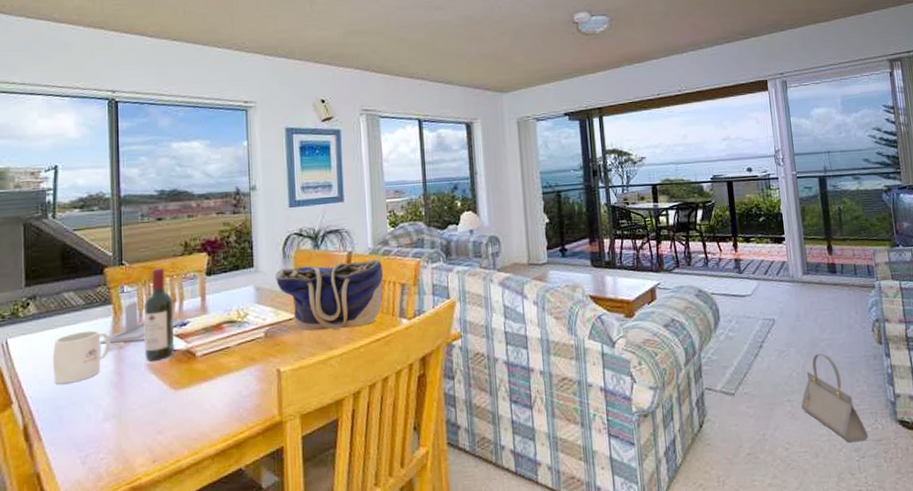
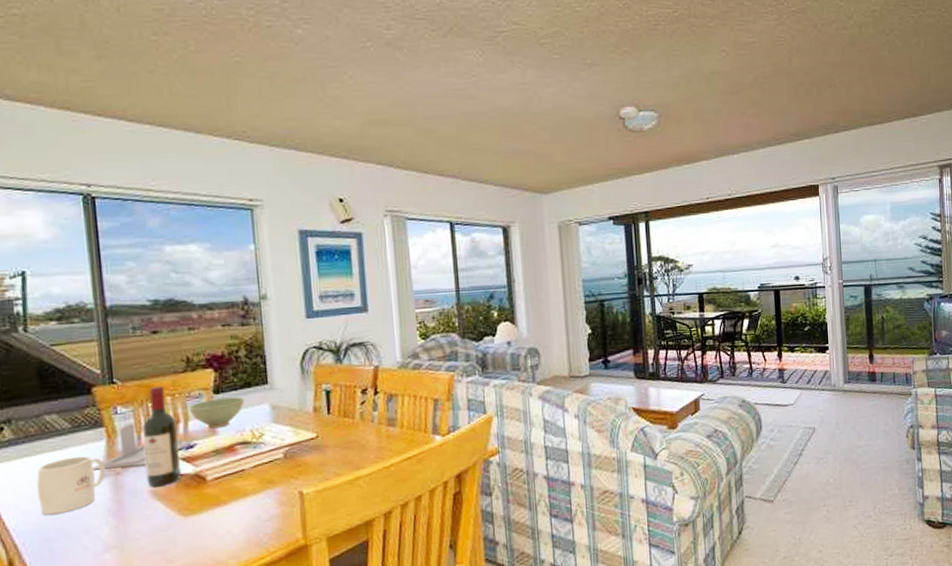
bowl: none [184,278,233,308] -> present [188,396,245,429]
tote bag: present [275,259,384,331] -> none [292,373,415,451]
handbag: present [801,353,869,442] -> none [836,459,897,542]

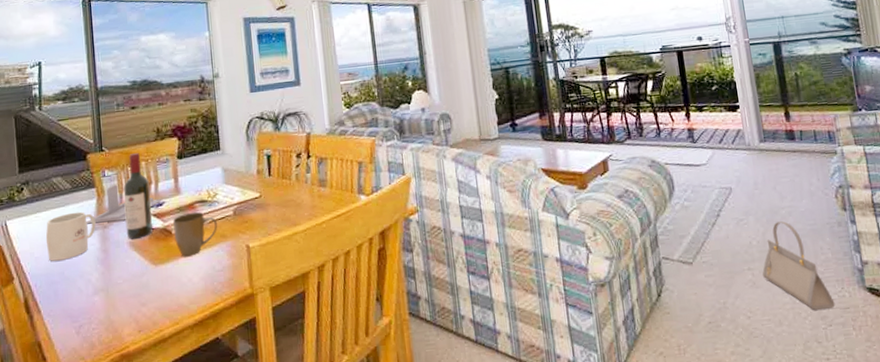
bowl: present [188,396,245,429] -> none [158,161,202,189]
mug: none [207,454,265,506] -> present [173,211,218,257]
handbag: none [836,459,897,542] -> present [762,221,835,310]

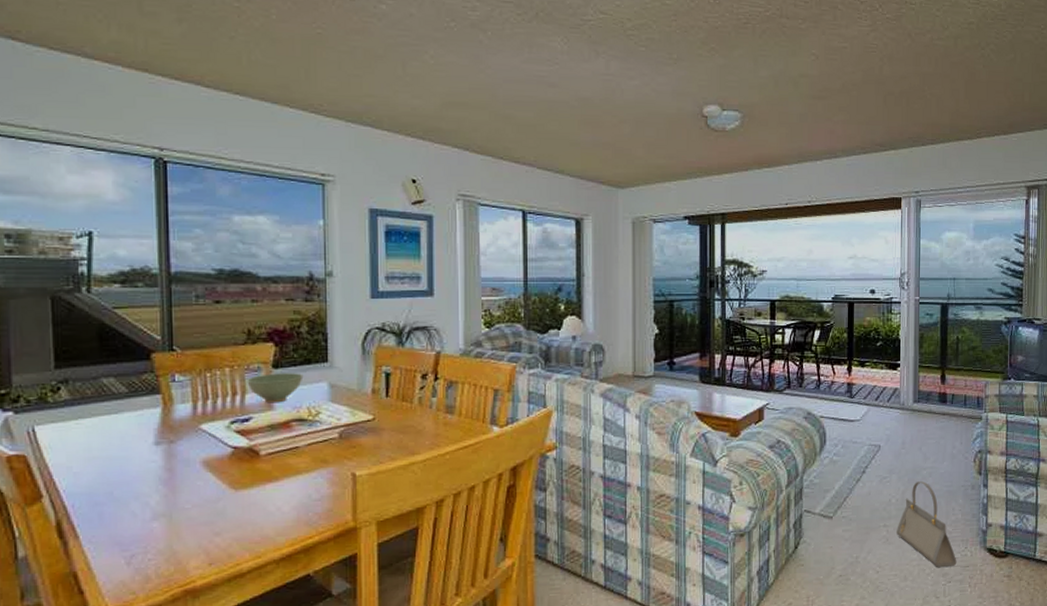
mug: present [45,211,96,261] -> none [89,421,159,478]
napkin holder: present [86,184,161,224] -> none [146,392,247,437]
wine bottle: present [123,153,152,239] -> none [198,357,235,458]
bowl: none [158,161,202,189] -> present [247,373,304,403]
mug: present [173,211,218,257] -> none [262,431,319,482]

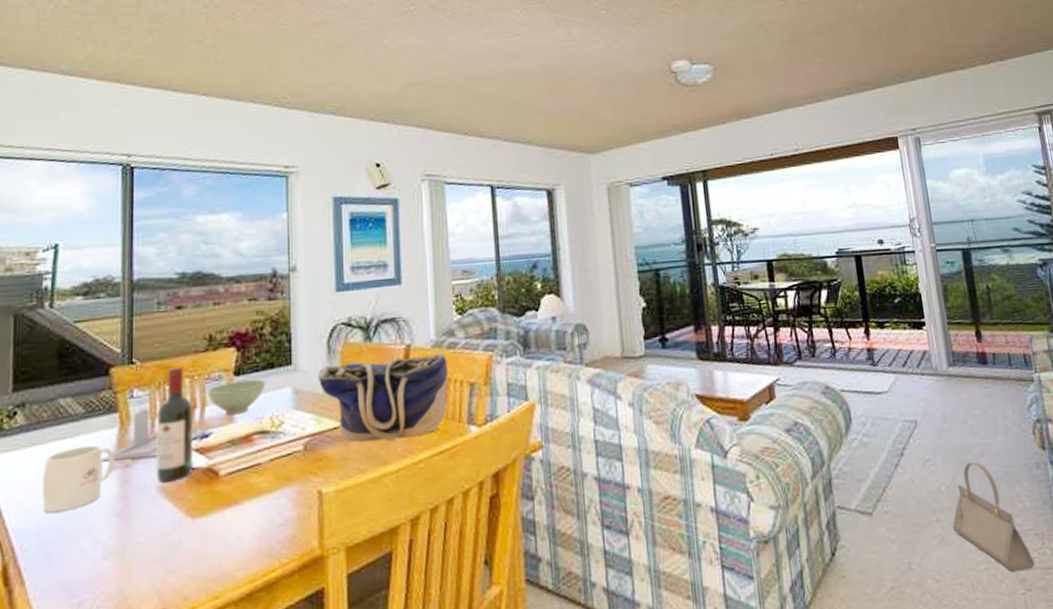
mug: none [89,421,159,478] -> present [41,444,115,513]
napkin holder: none [146,392,247,437] -> present [101,409,207,462]
wine bottle: none [198,357,235,458] -> present [156,367,194,483]
tote bag: none [352,361,475,434] -> present [317,353,449,442]

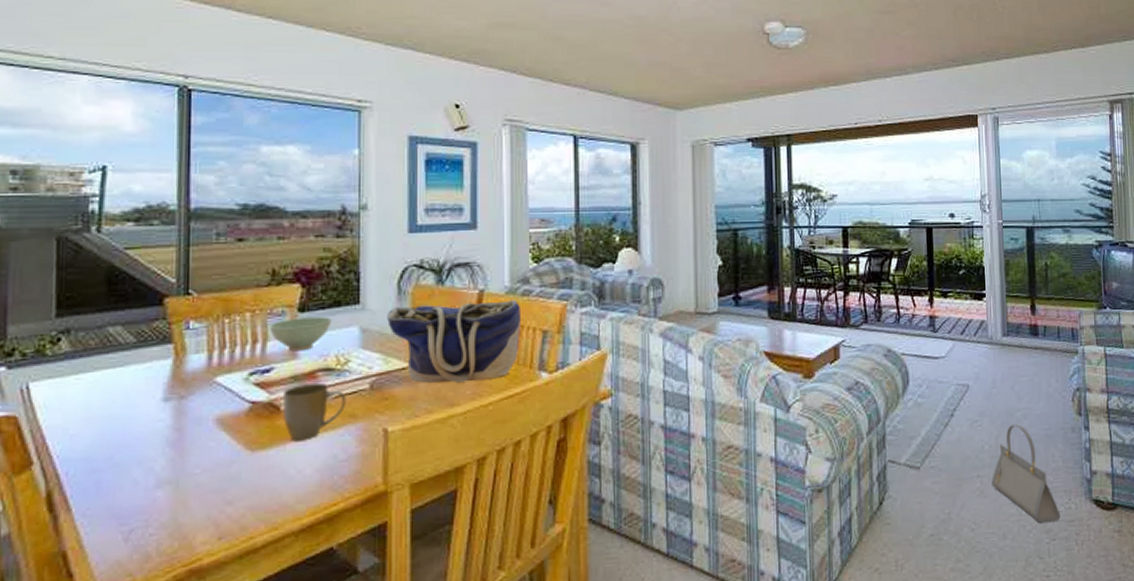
mug: present [41,444,115,513] -> none [89,375,169,441]
napkin holder: present [101,409,207,462] -> none [154,341,268,393]
wine bottle: present [156,367,194,483] -> none [213,301,255,415]
mug: none [222,445,282,507] -> present [283,382,347,441]

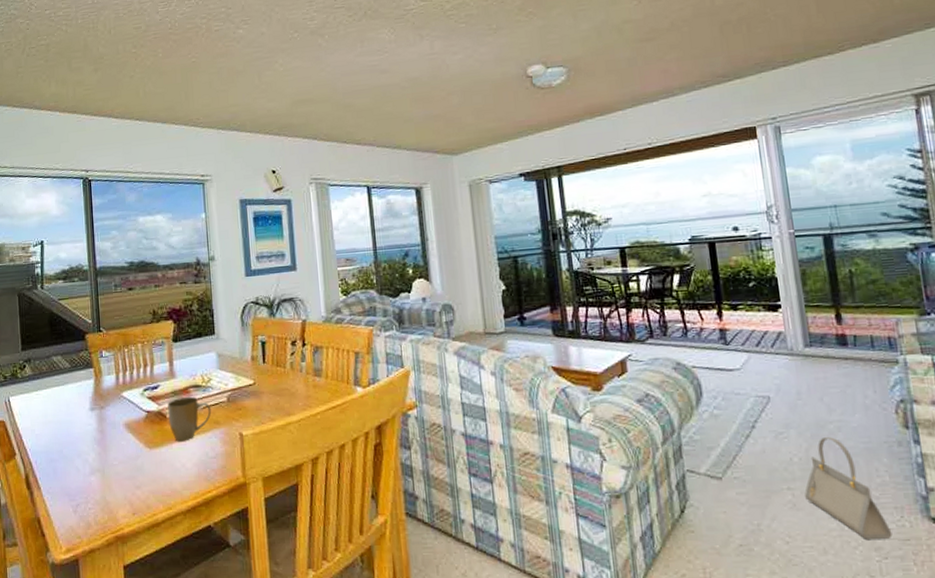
bowl: present [269,317,332,352] -> none [154,345,197,373]
tote bag: present [386,300,522,383] -> none [234,327,338,397]

